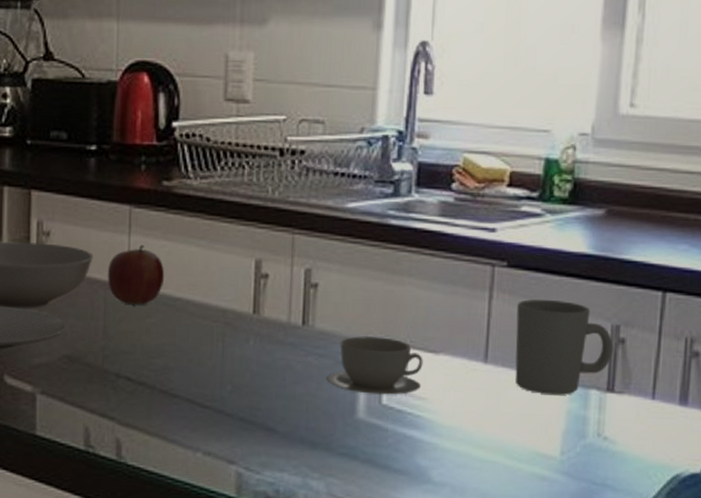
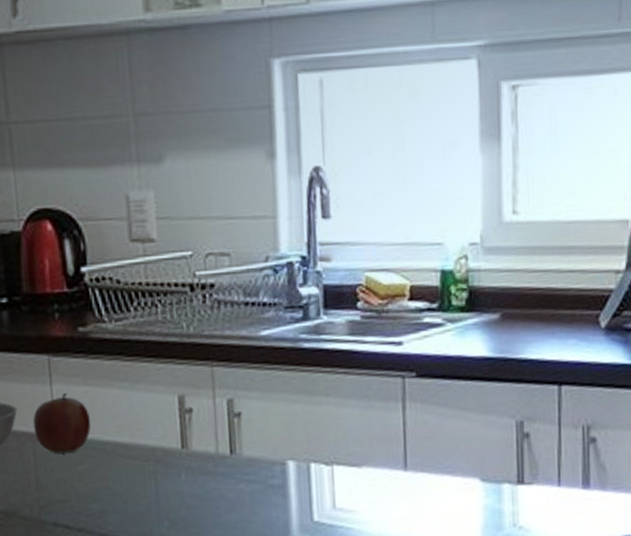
teacup: present [326,336,423,395] -> none [259,457,348,513]
mug: present [515,299,613,395] -> none [429,403,520,493]

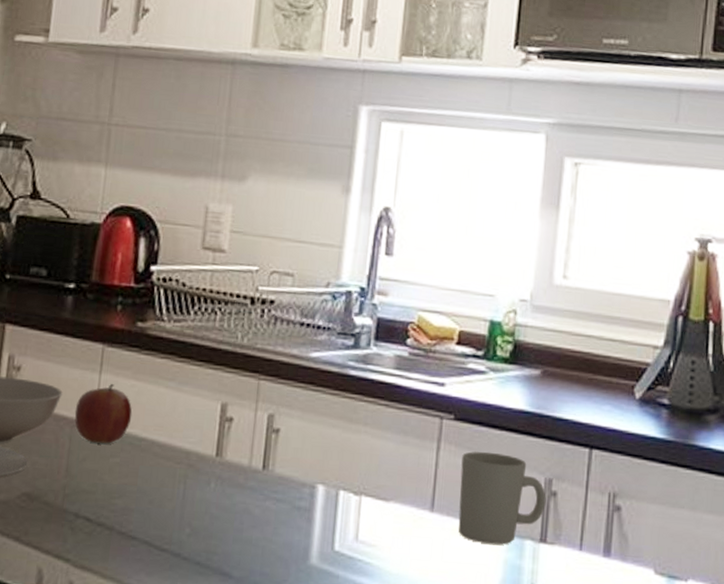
mug: none [429,403,520,493] -> present [458,451,546,545]

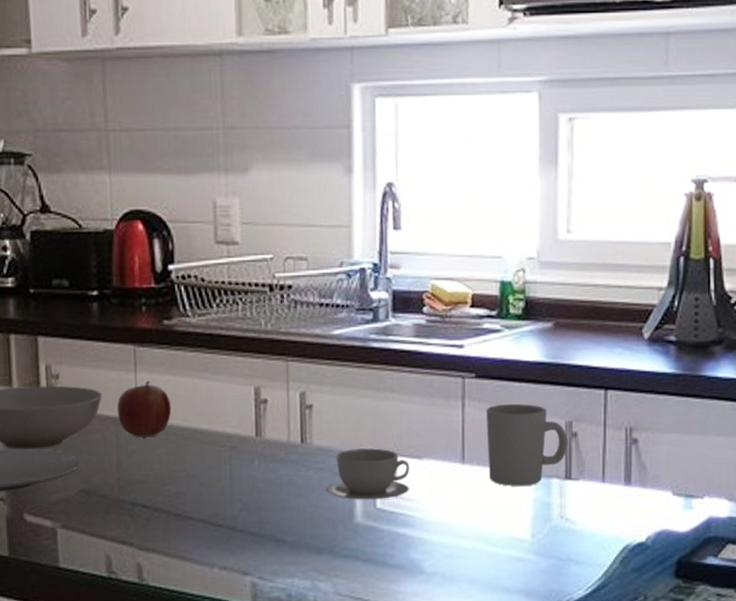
teacup: none [283,482,375,542] -> present [326,448,410,500]

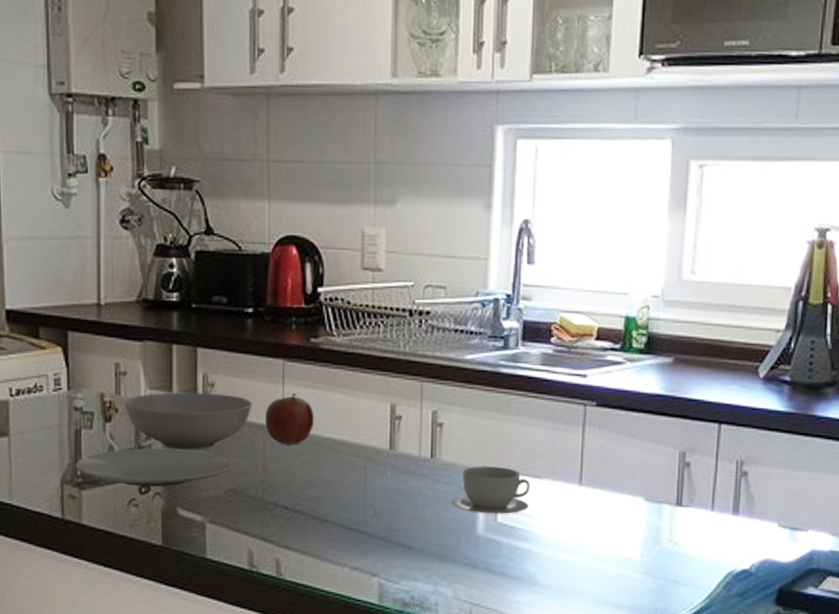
mug: present [486,403,568,486] -> none [604,432,681,510]

